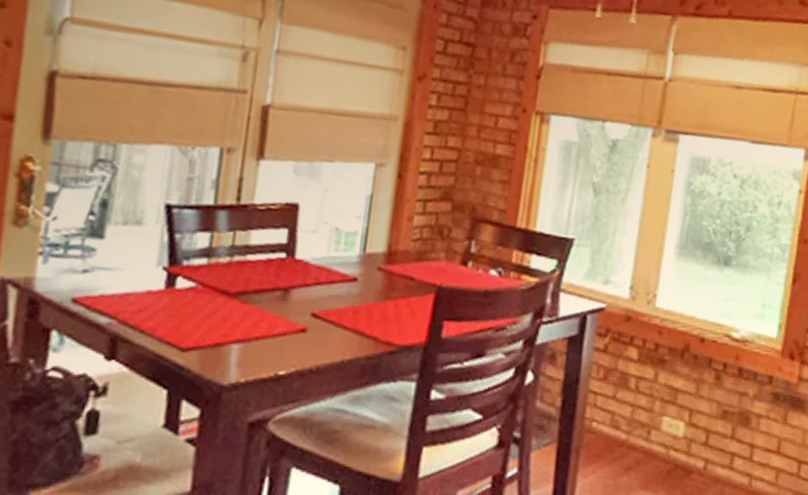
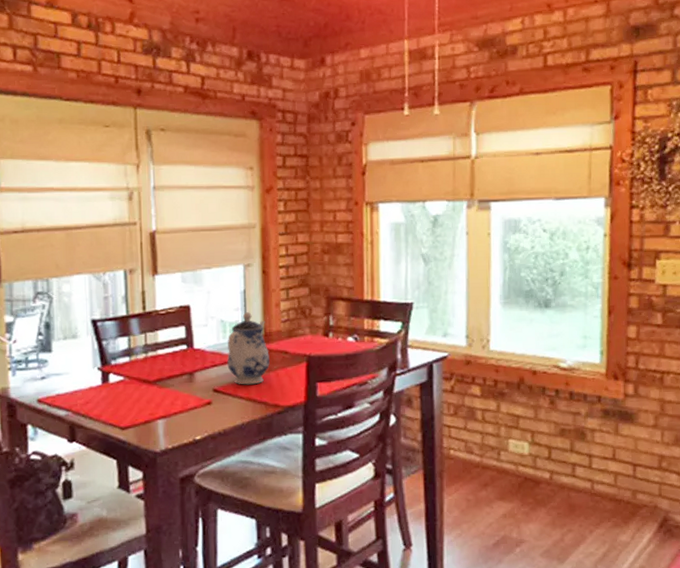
teapot: none [334,222,392,314] -> present [227,312,270,385]

